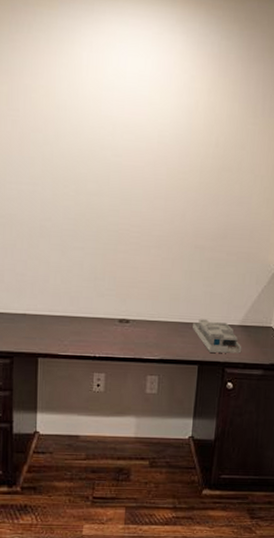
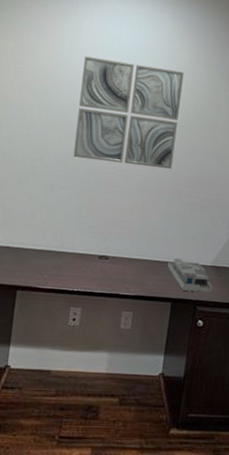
wall art: none [83,95,202,222] -> present [73,56,184,170]

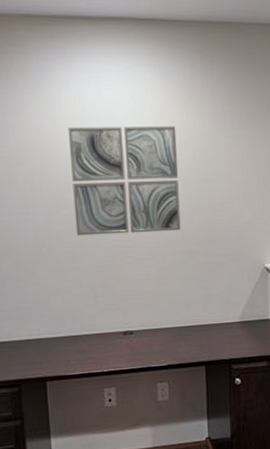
desk organizer: present [168,258,213,293] -> none [195,320,245,352]

